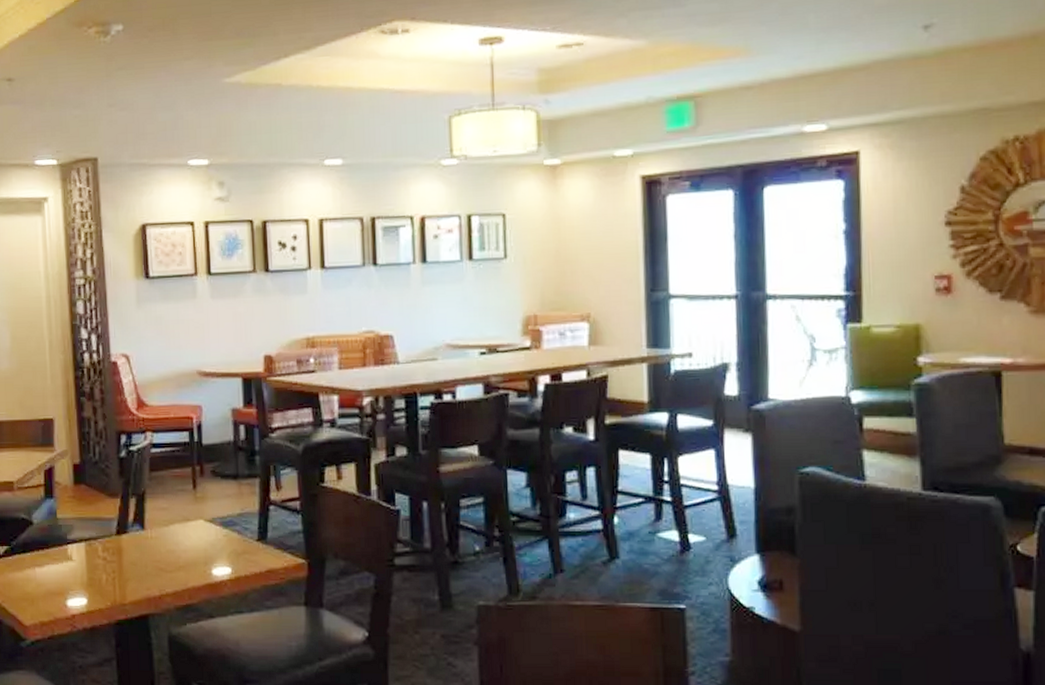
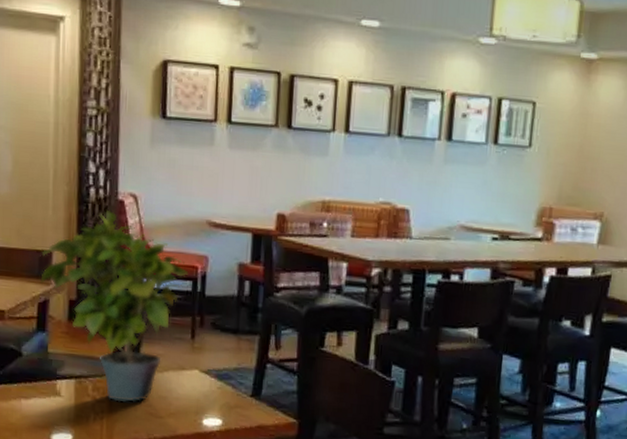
potted plant: none [43,372,185,559] -> present [40,209,189,402]

